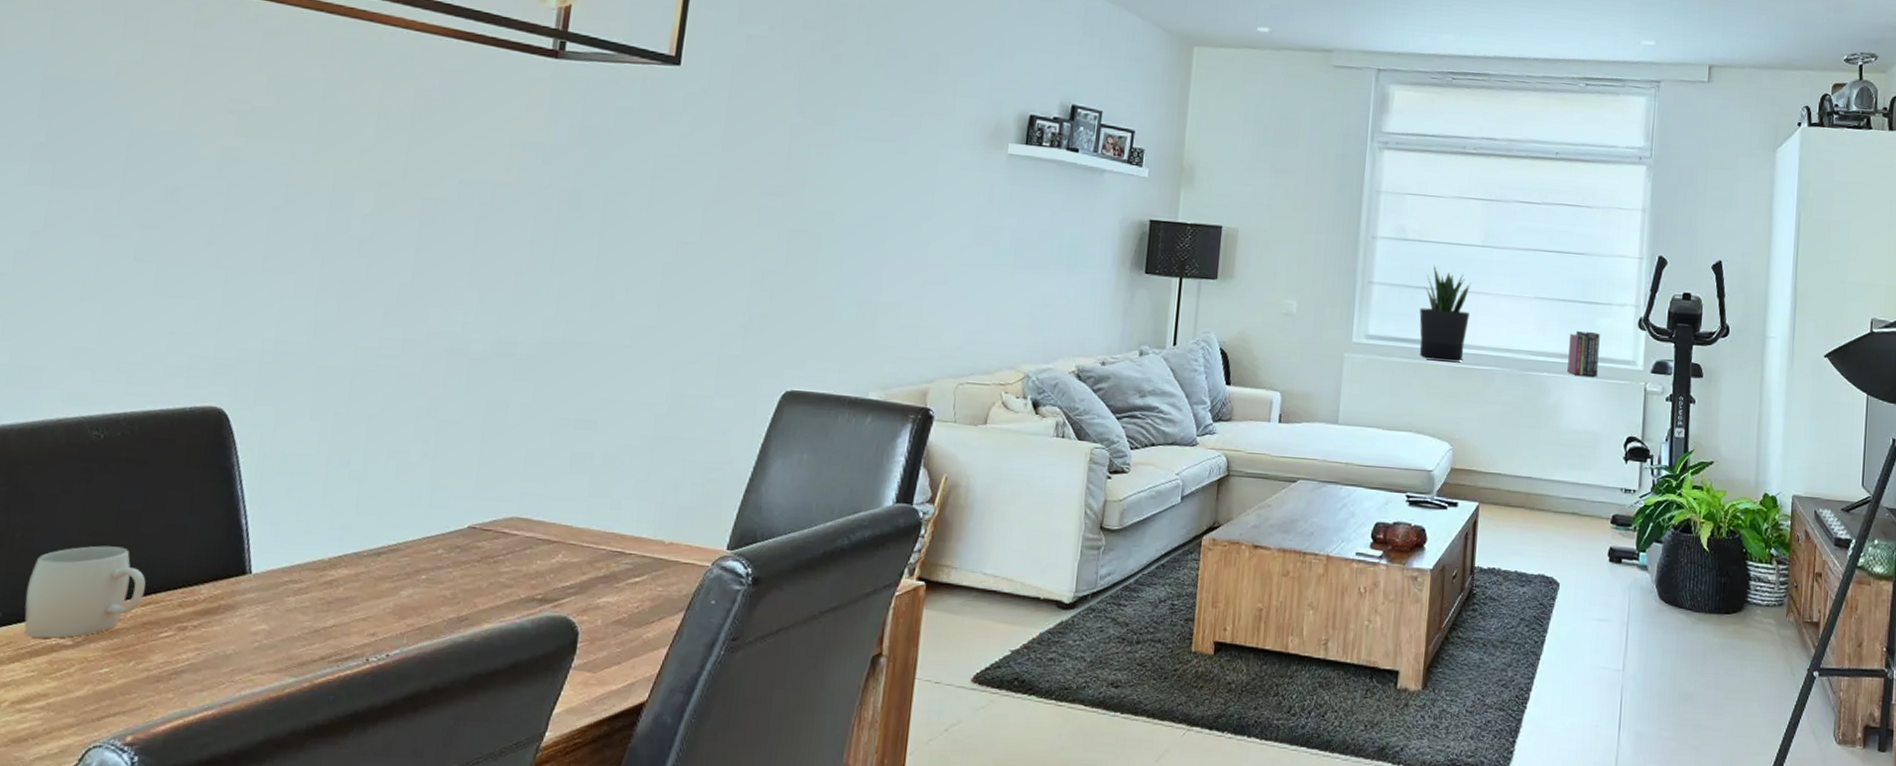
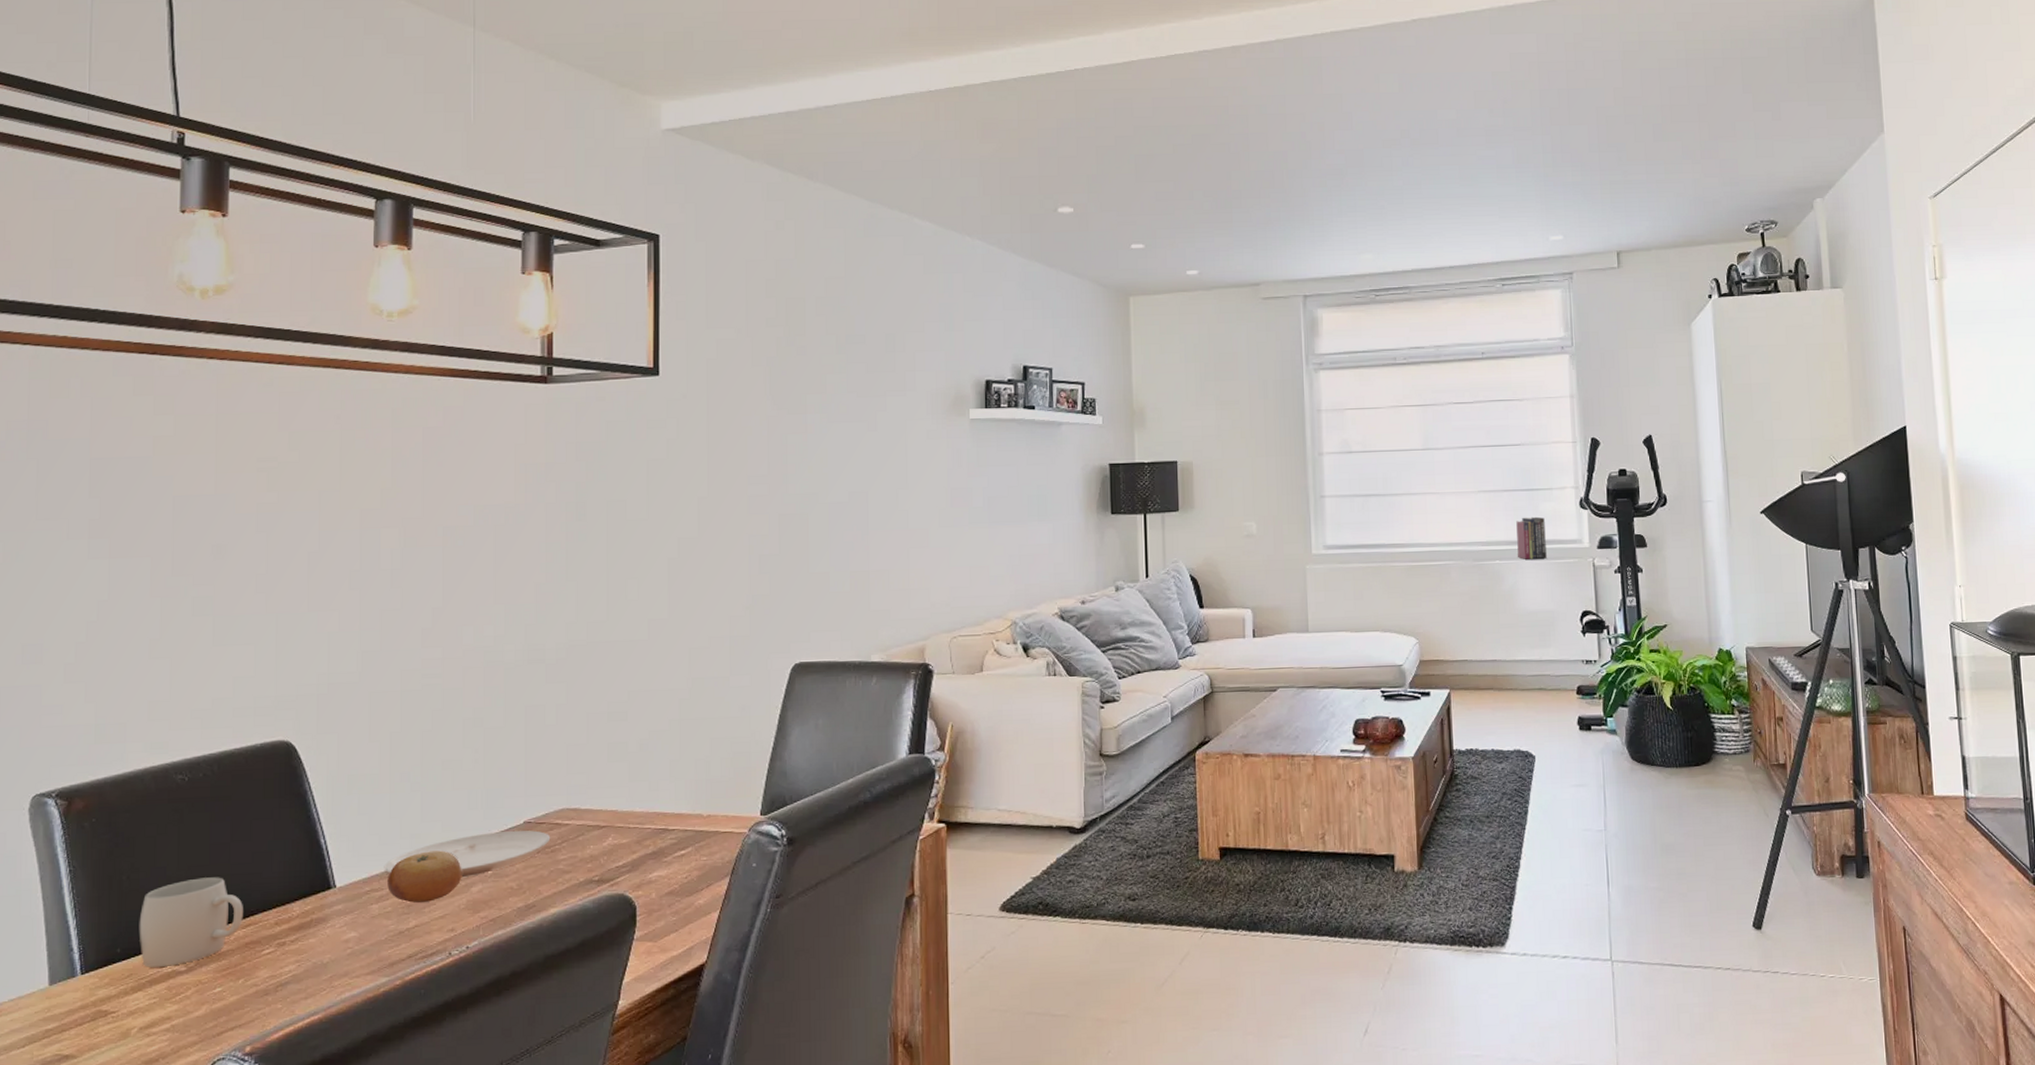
plate: none [307,533,496,579] -> present [384,830,551,877]
fruit: none [308,545,394,601] -> present [387,850,462,903]
planter: present [1419,265,1472,362] -> none [1372,472,1419,562]

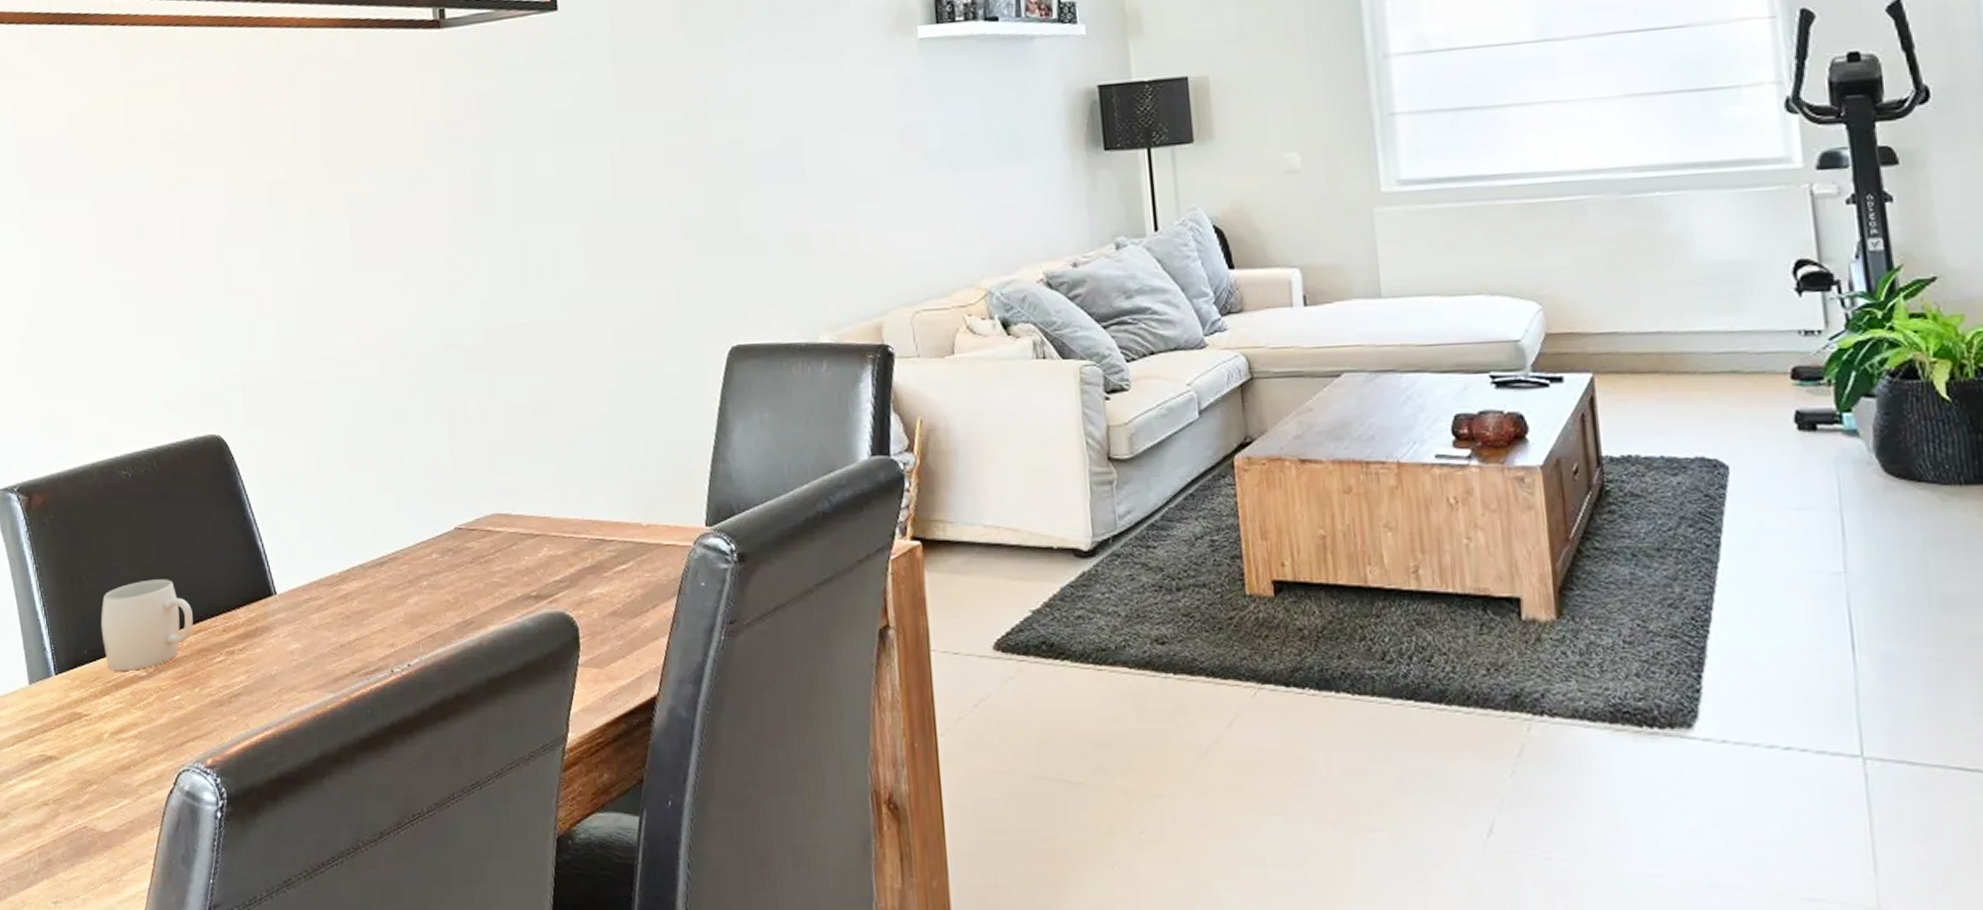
plate: present [384,830,551,877] -> none [320,537,484,587]
fruit: present [387,850,462,903] -> none [325,557,398,614]
books: present [1516,516,1547,559] -> none [1685,127,1735,189]

